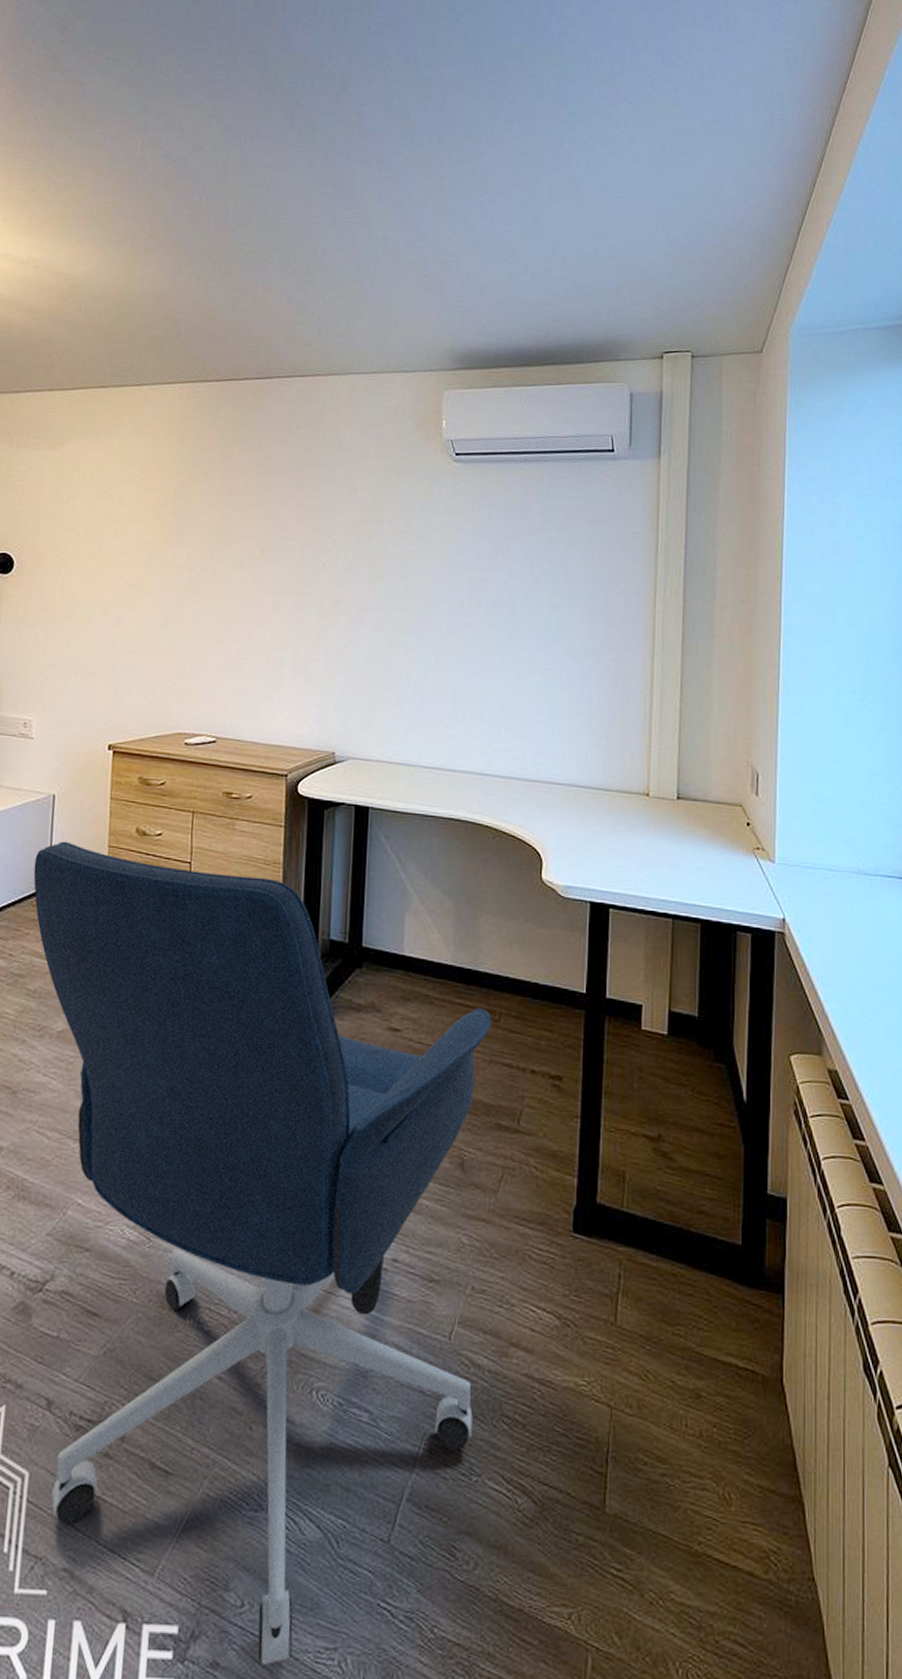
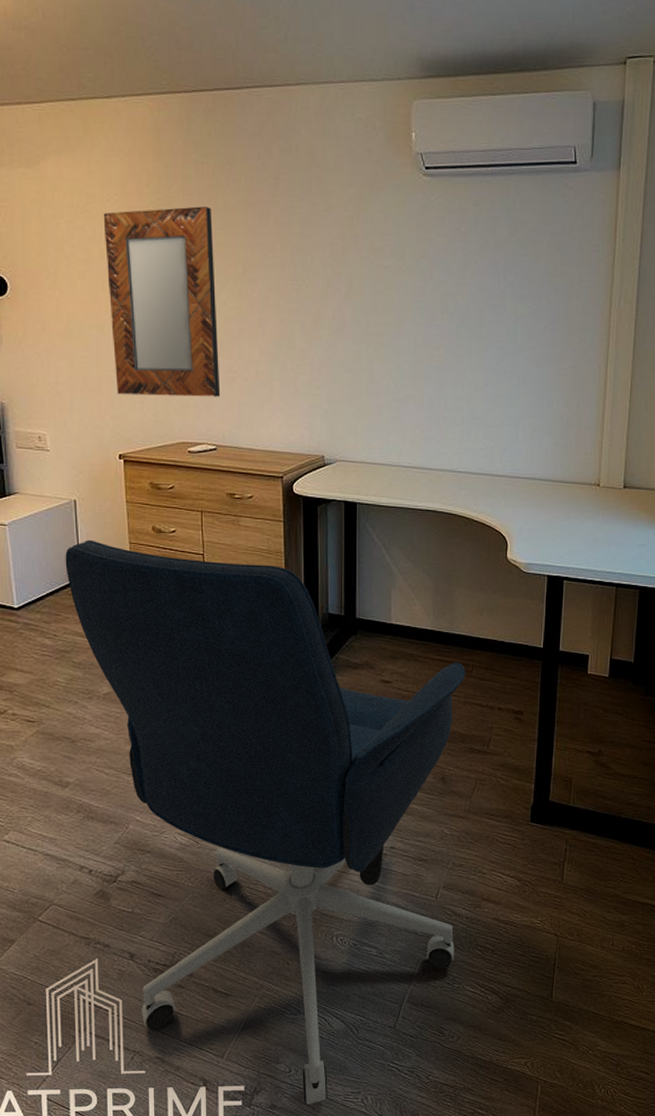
home mirror: none [114,488,233,684] -> present [103,206,221,397]

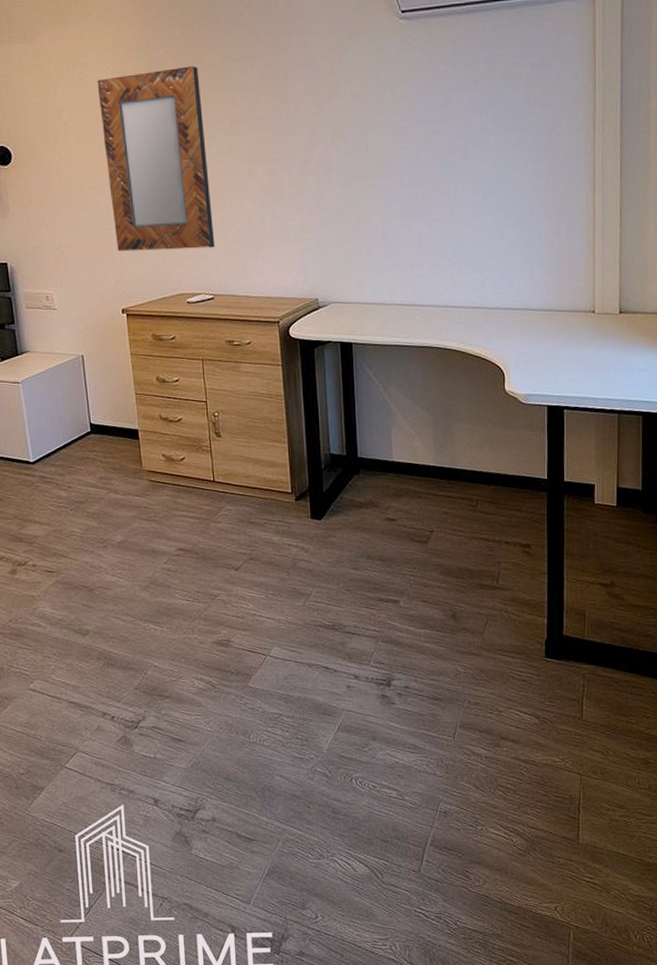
office chair: present [65,540,466,1104] -> none [75,393,476,951]

